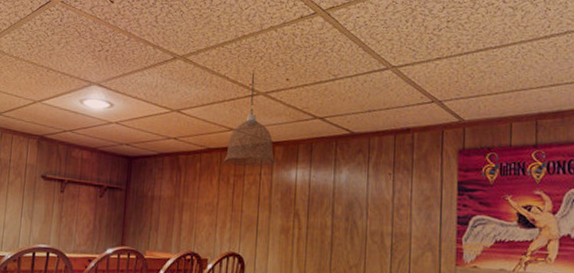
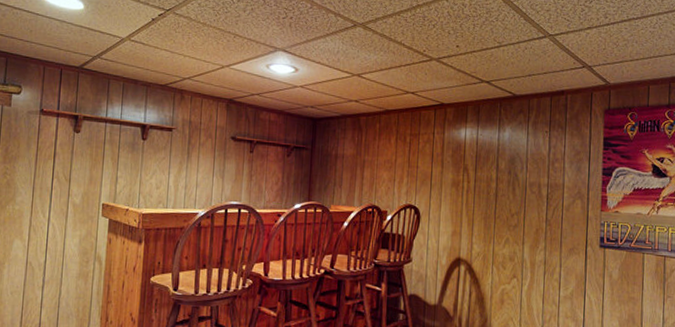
pendant lamp: present [224,73,276,167] -> none [401,40,447,127]

